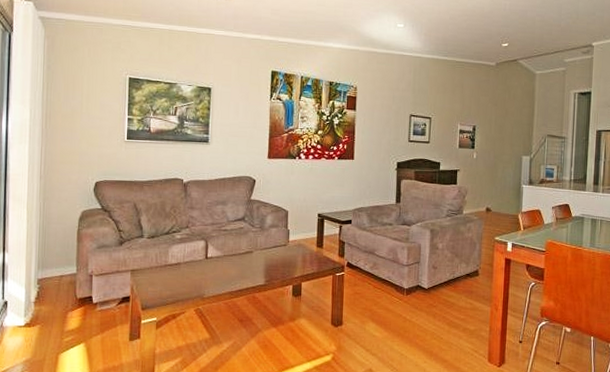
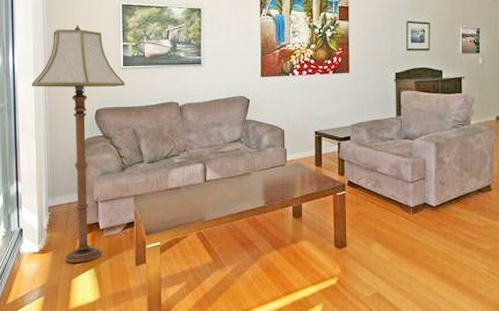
floor lamp: none [25,95,128,337] -> present [31,25,125,263]

